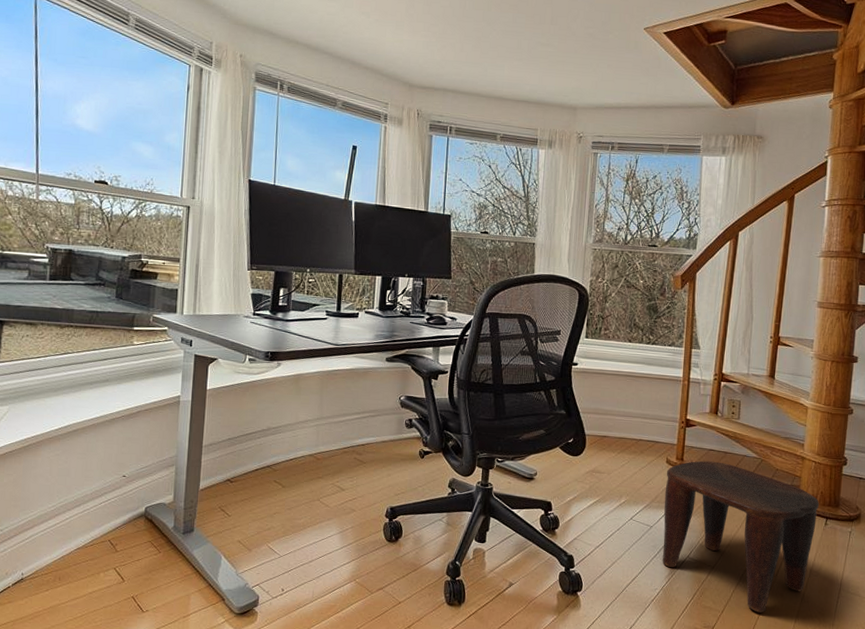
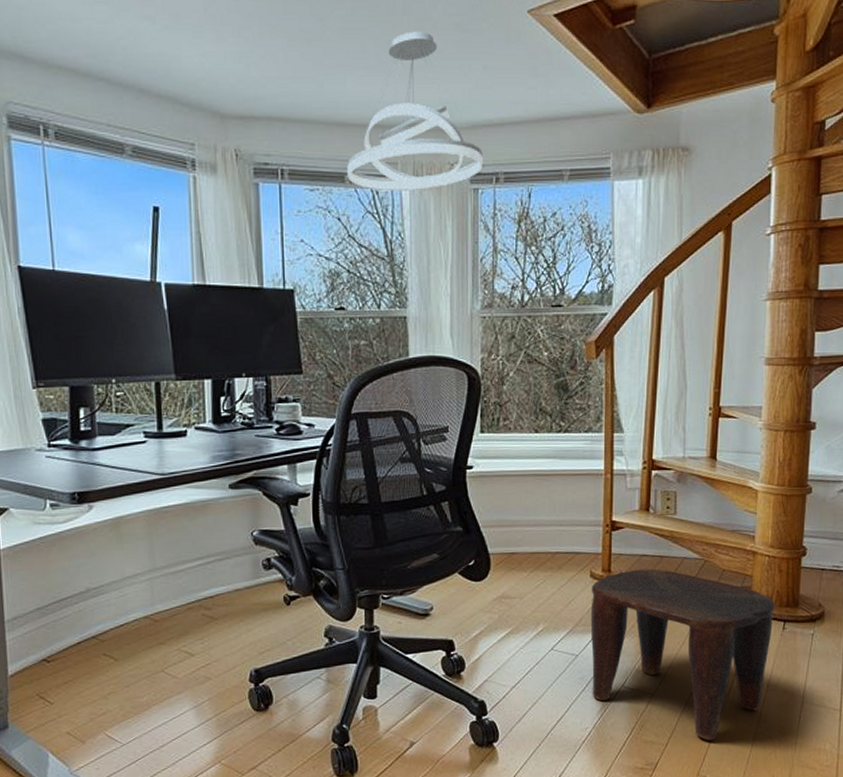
pendant light: none [499,36,603,150] -> present [347,31,483,190]

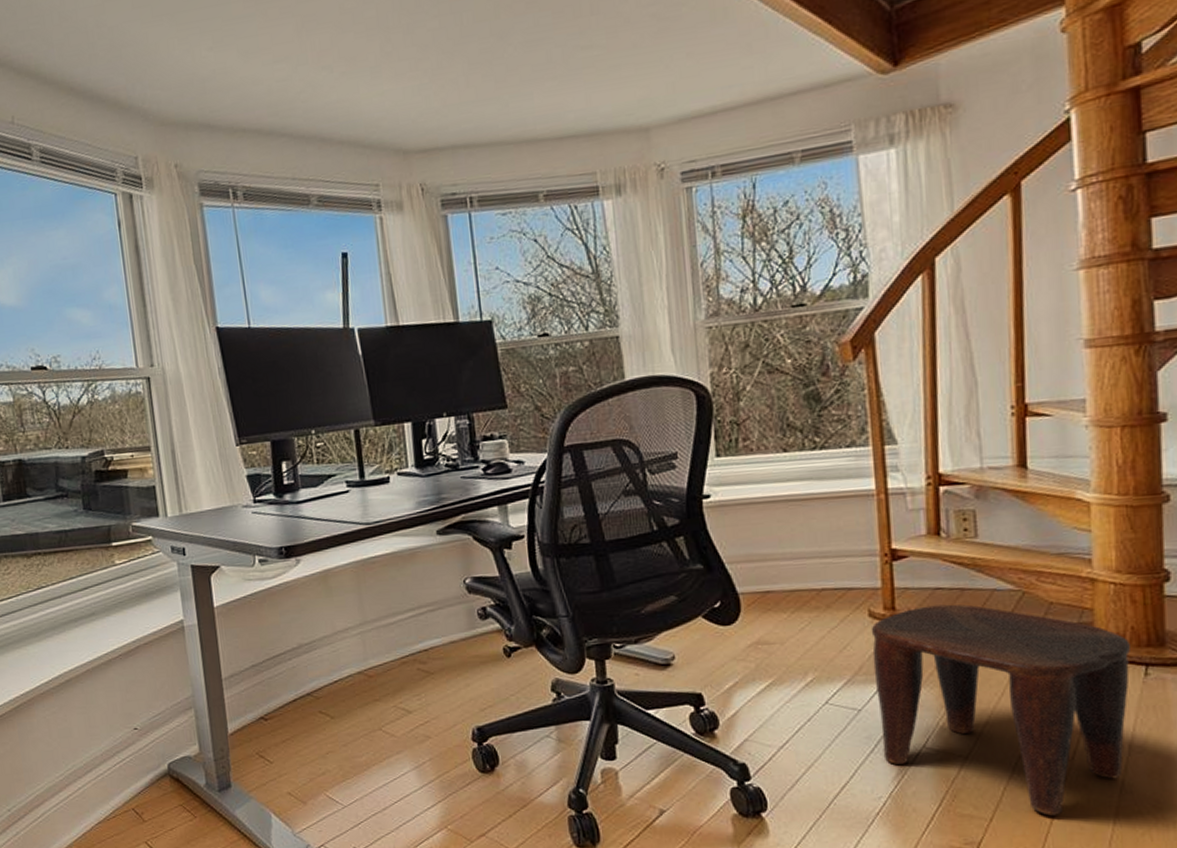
pendant light: present [347,31,483,190] -> none [540,29,695,204]

